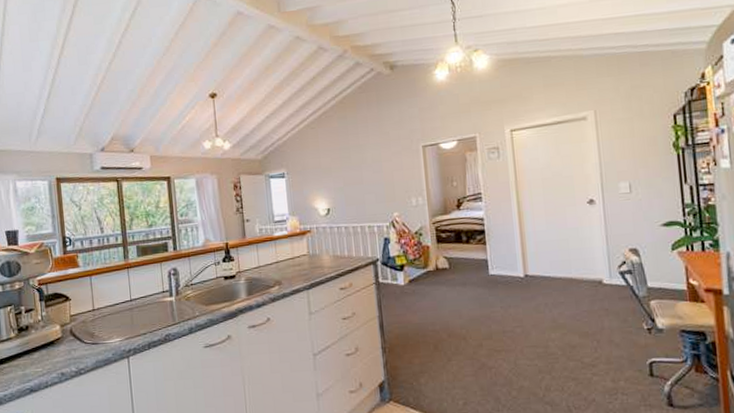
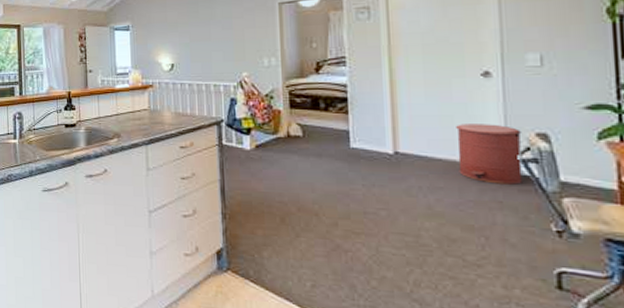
trash can: none [571,244,622,295] -> present [456,124,523,185]

